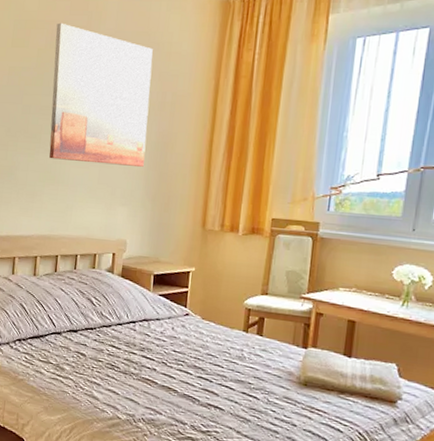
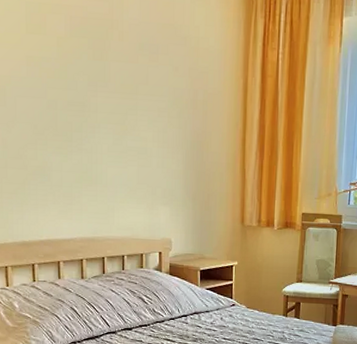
wall art: present [49,22,153,167] -> none [75,8,182,166]

